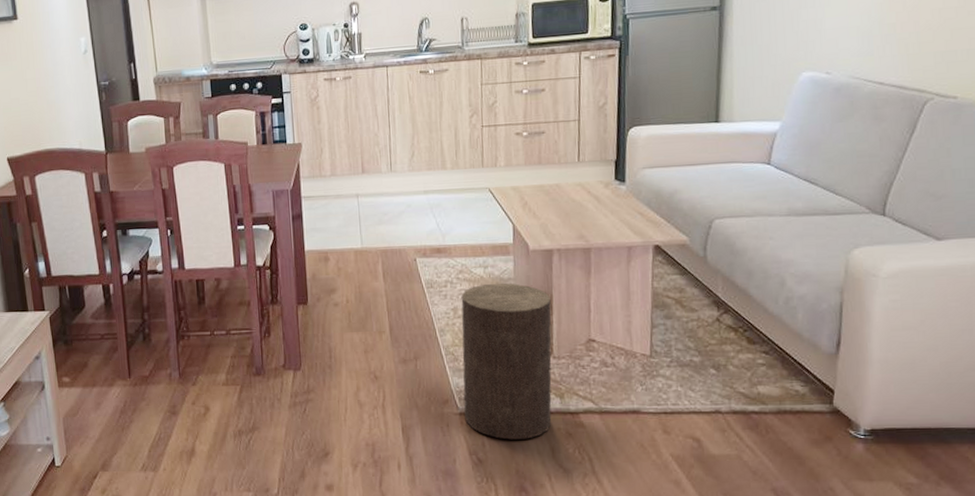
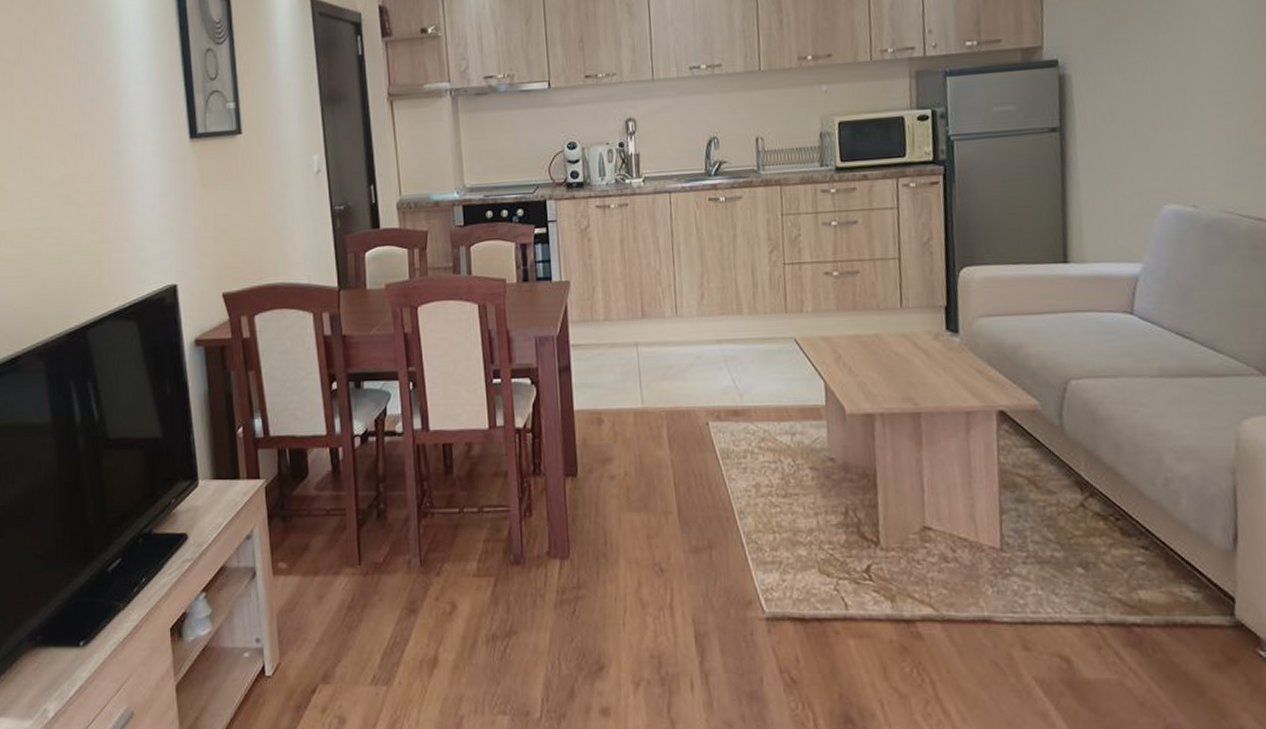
stool: present [461,283,552,440] -> none [764,454,881,654]

